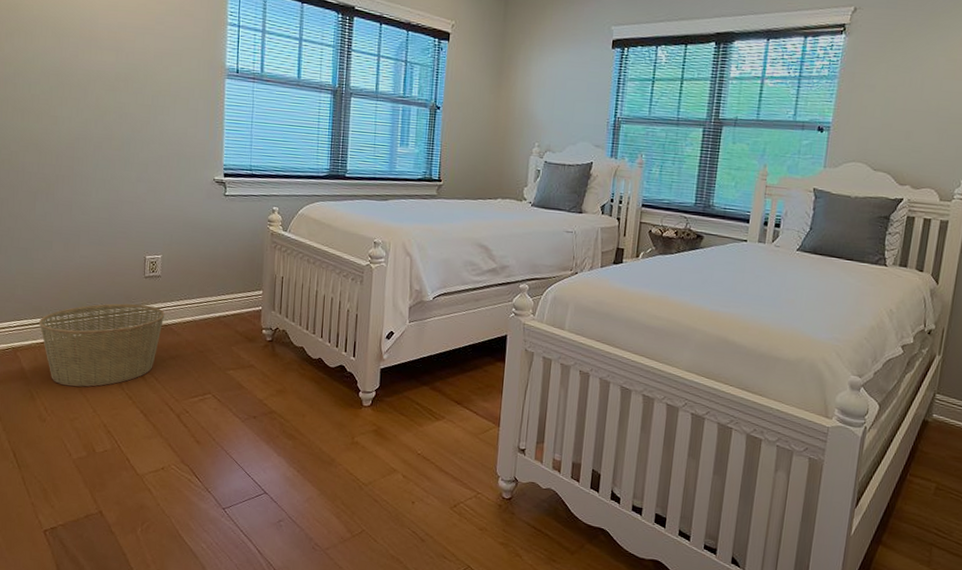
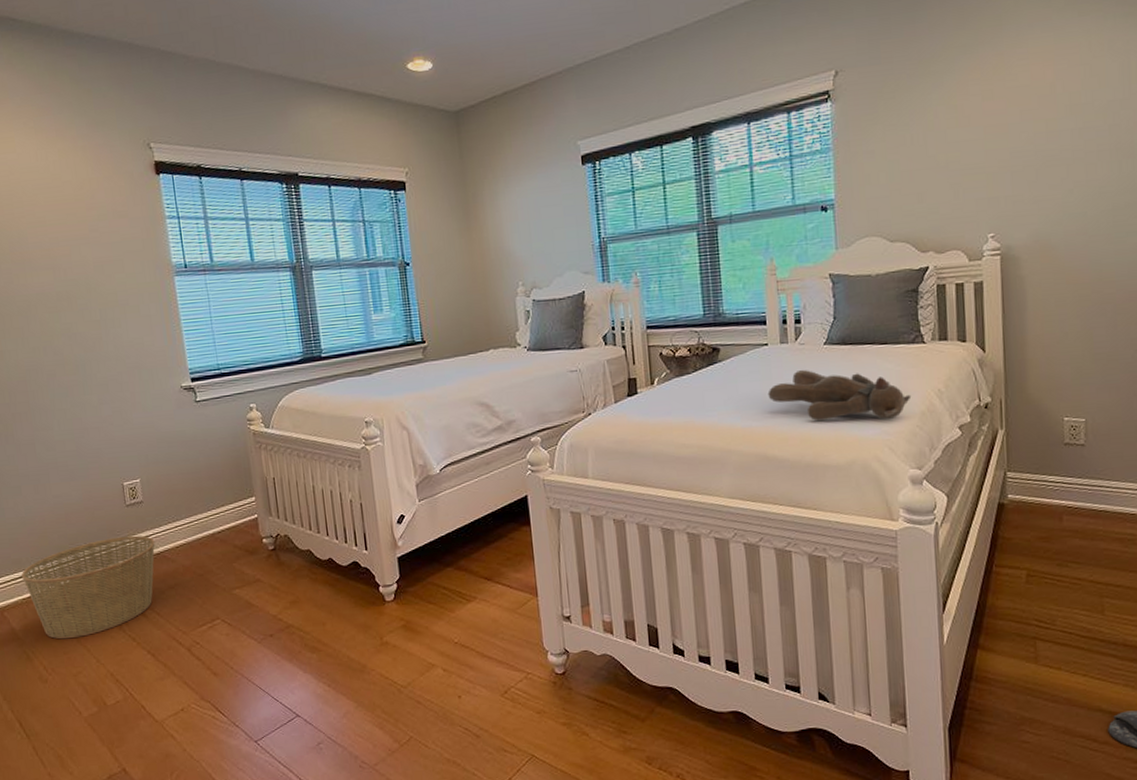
teddy bear: none [738,268,865,328] -> present [767,369,912,422]

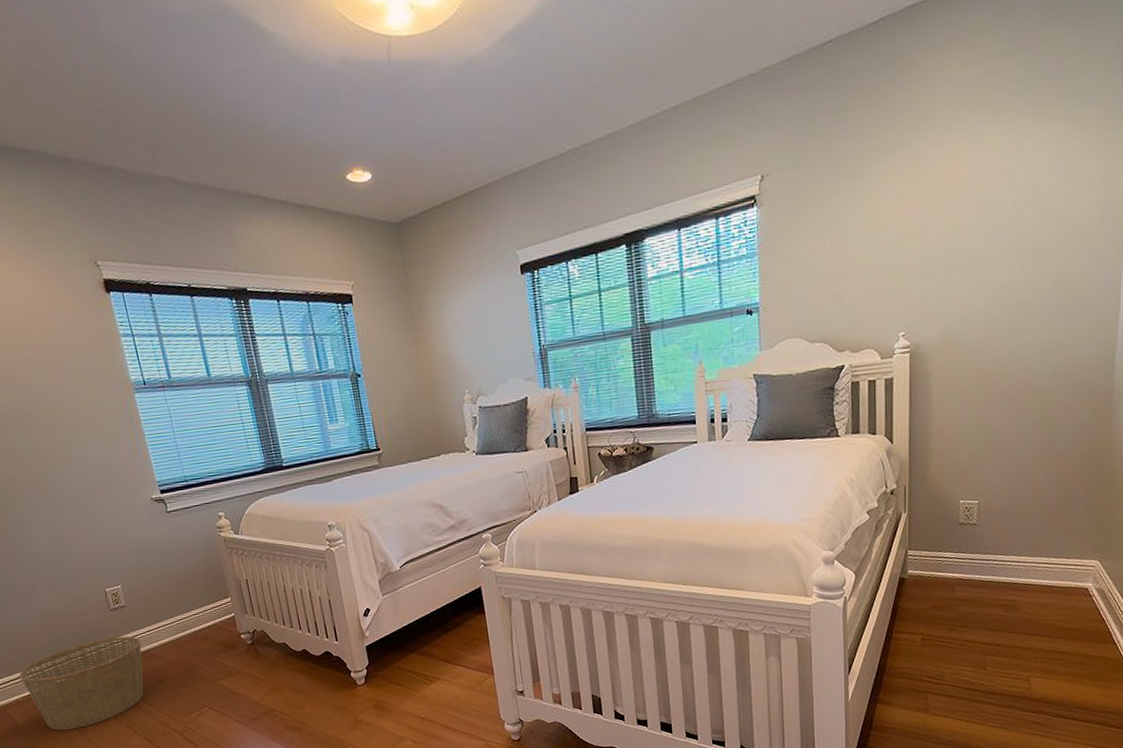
teddy bear: present [767,369,912,422] -> none [697,464,826,511]

